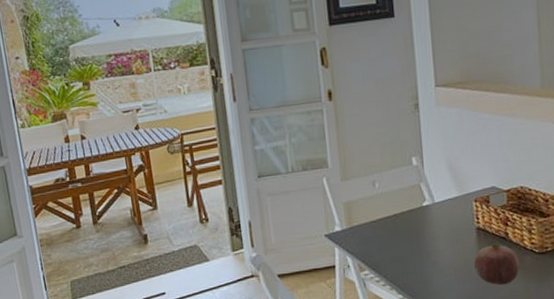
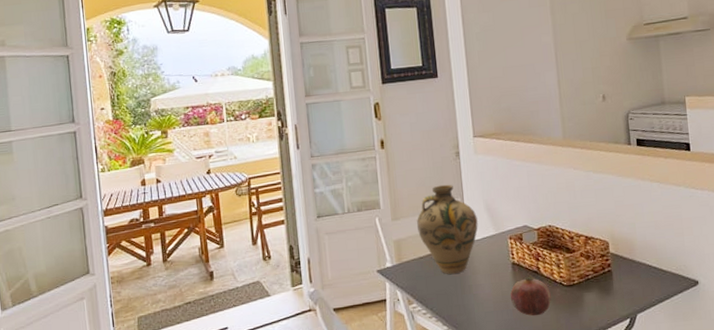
jug: none [369,140,439,240] -> present [417,184,478,275]

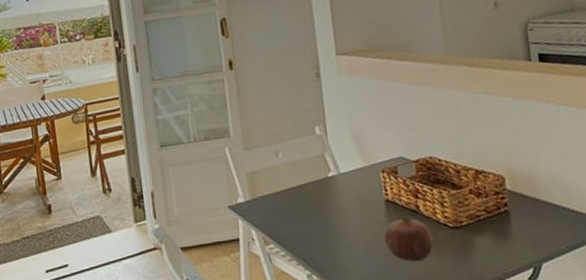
jug: present [417,184,478,275] -> none [272,109,344,213]

